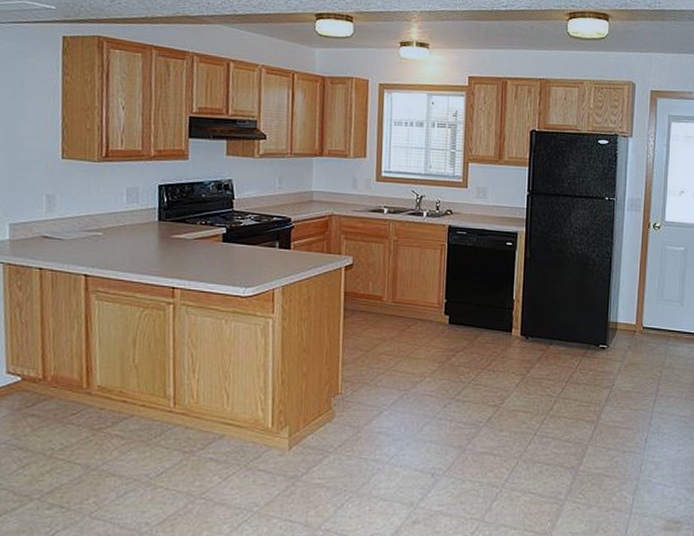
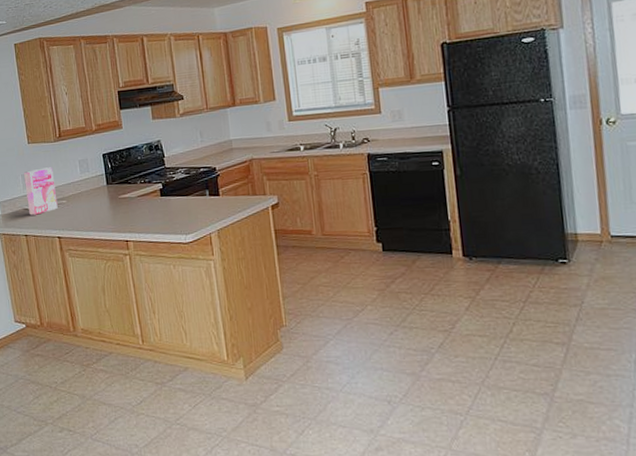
cereal box: none [49,190,91,246] -> present [23,167,58,215]

